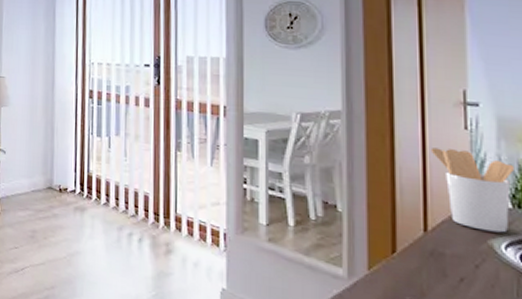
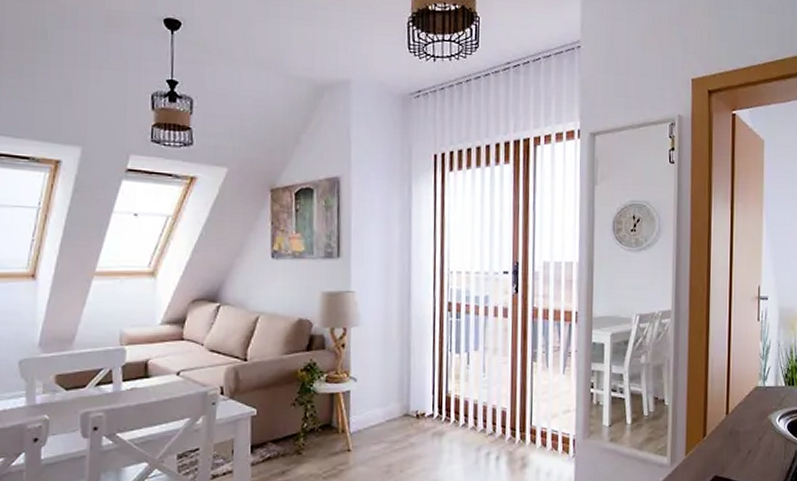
utensil holder: present [430,148,515,233] -> none [734,339,788,408]

